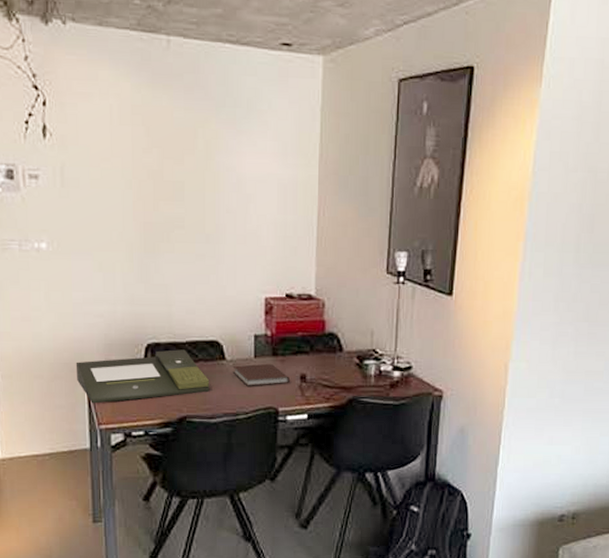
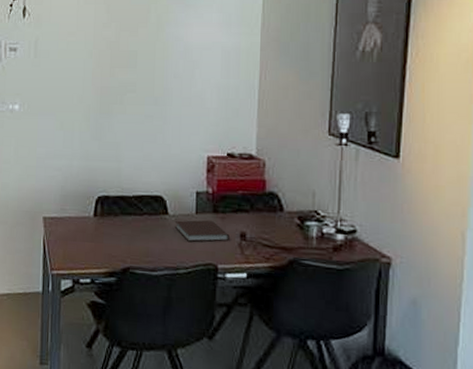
document tray: present [75,349,210,404] -> none [35,203,153,250]

